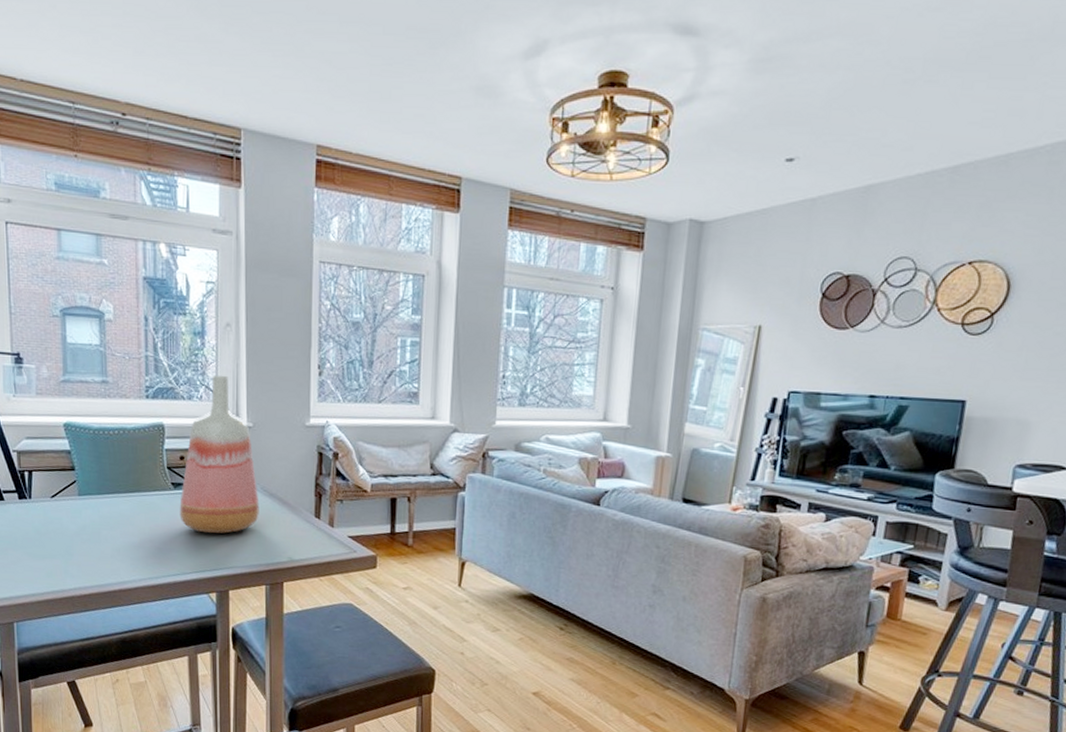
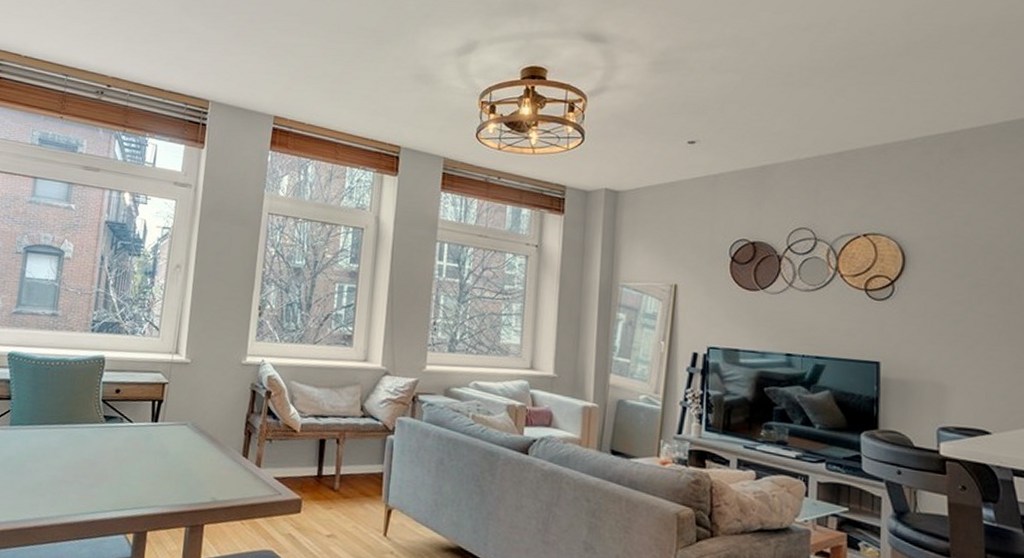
vase: present [179,375,259,534] -> none [107,312,189,470]

